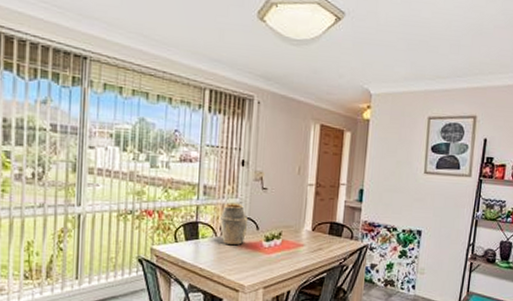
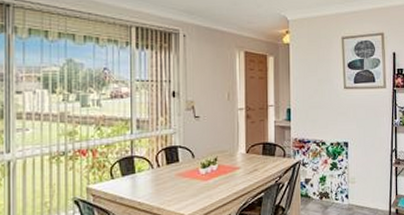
vase: present [220,203,249,246] -> none [155,133,184,176]

